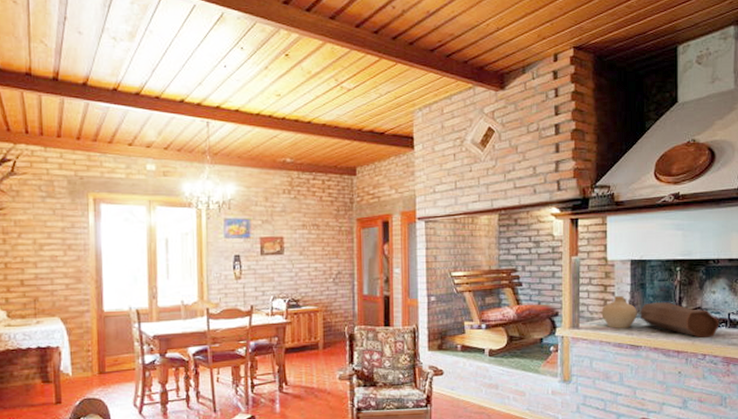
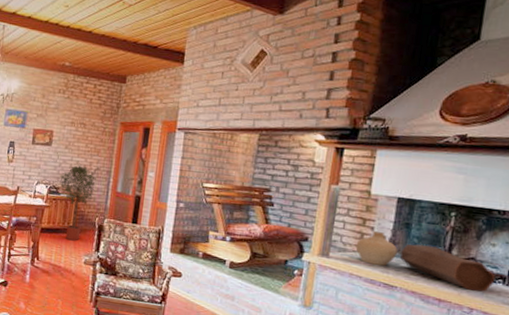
potted tree: none [297,272,342,357] -> present [59,165,97,241]

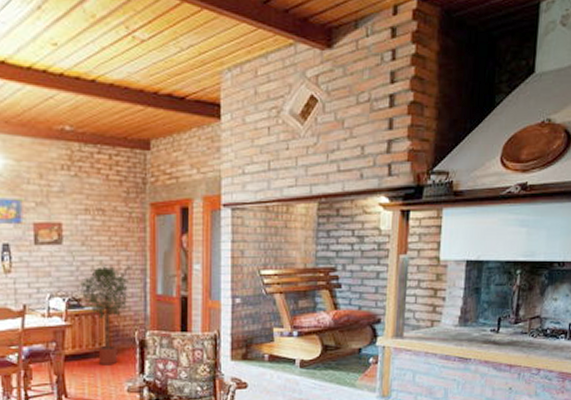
ceramic jug: present [355,230,398,266] -> none [429,300,469,338]
decorative log: present [399,244,496,292] -> none [471,310,559,350]

